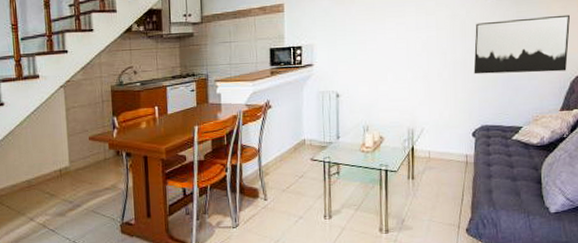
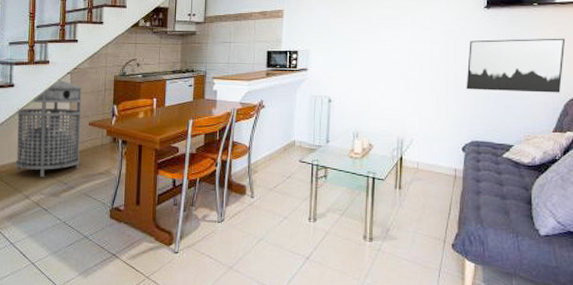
trash can: none [10,94,84,197] -> present [15,79,82,177]

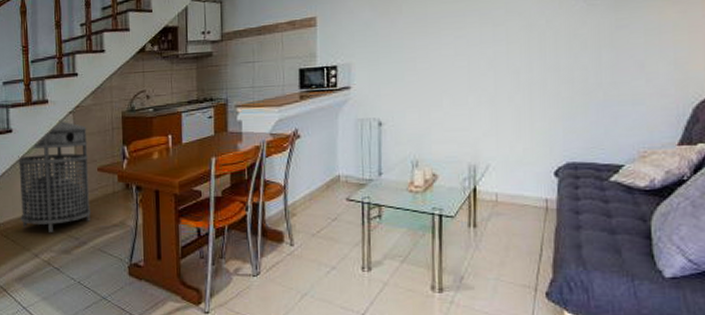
wall art: present [466,38,565,93] -> none [556,21,692,99]

